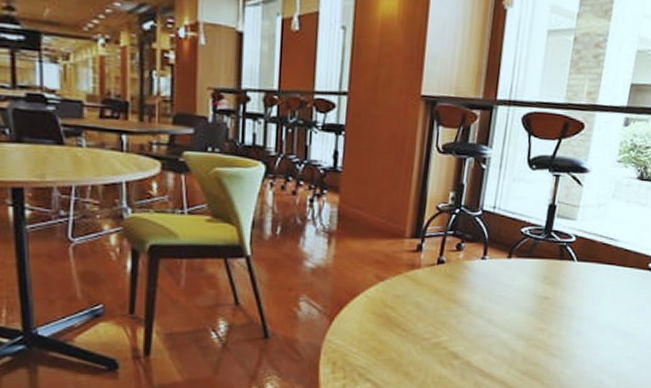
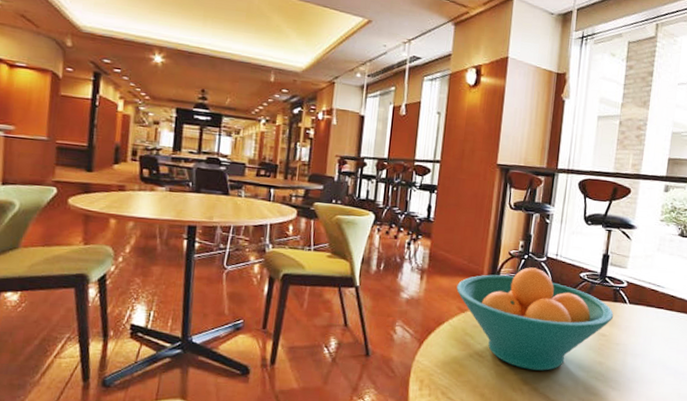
fruit bowl: none [373,223,559,342] -> present [456,267,614,371]

